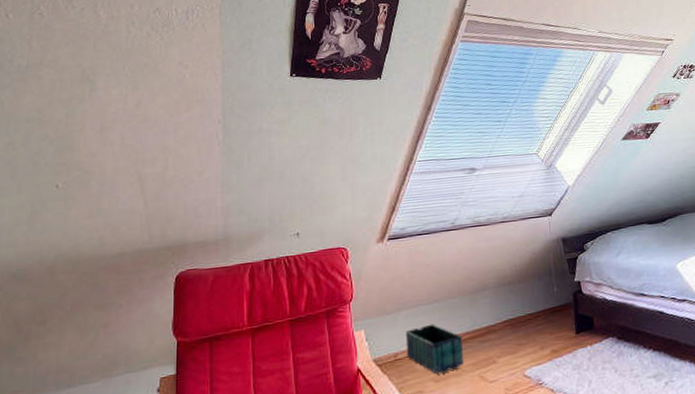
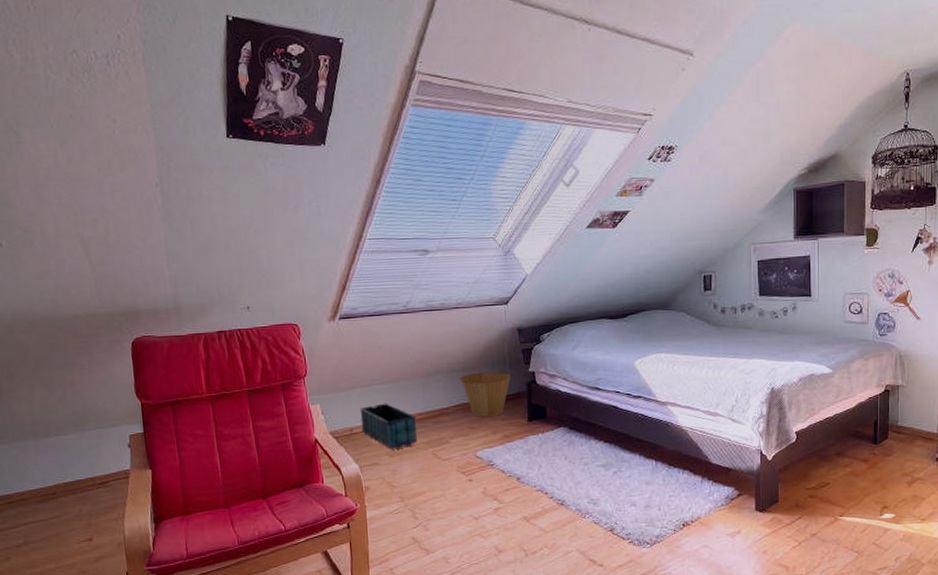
basket: none [506,283,558,333] -> present [460,371,512,417]

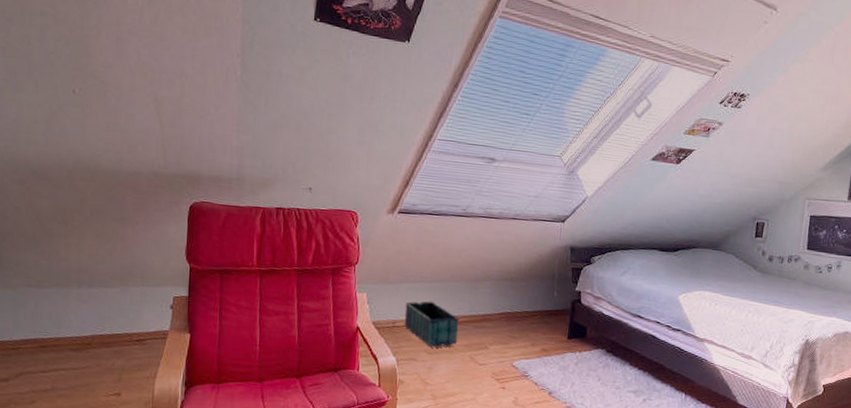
basket: present [460,371,512,417] -> none [507,284,558,329]

